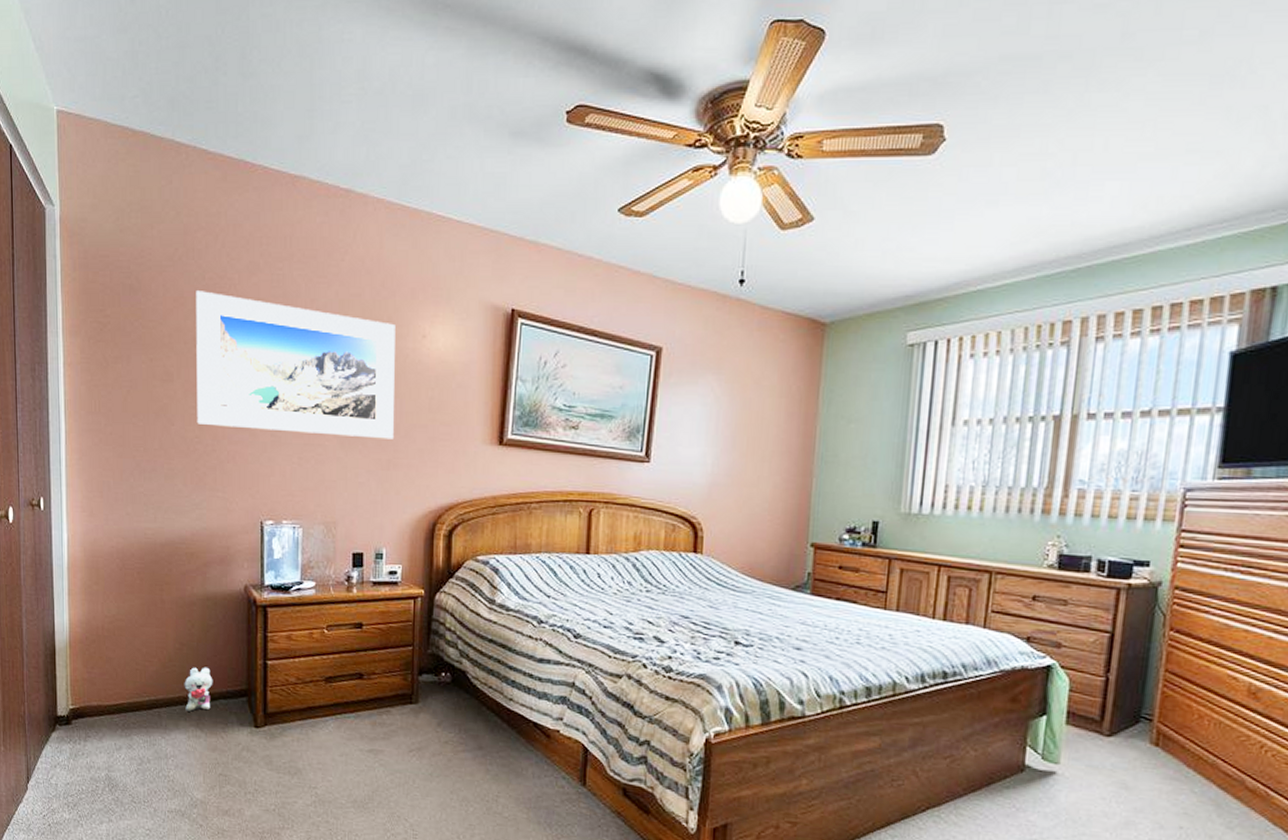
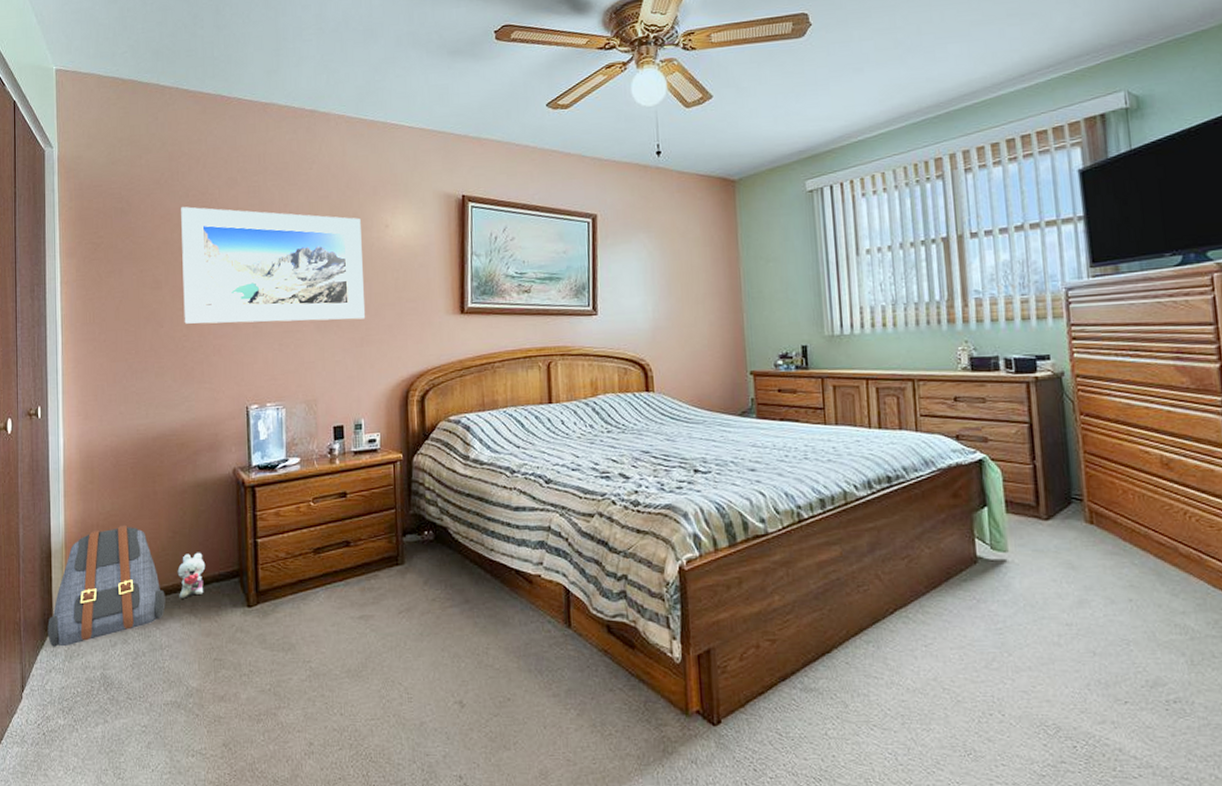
backpack: none [52,630,171,745] -> present [47,524,166,647]

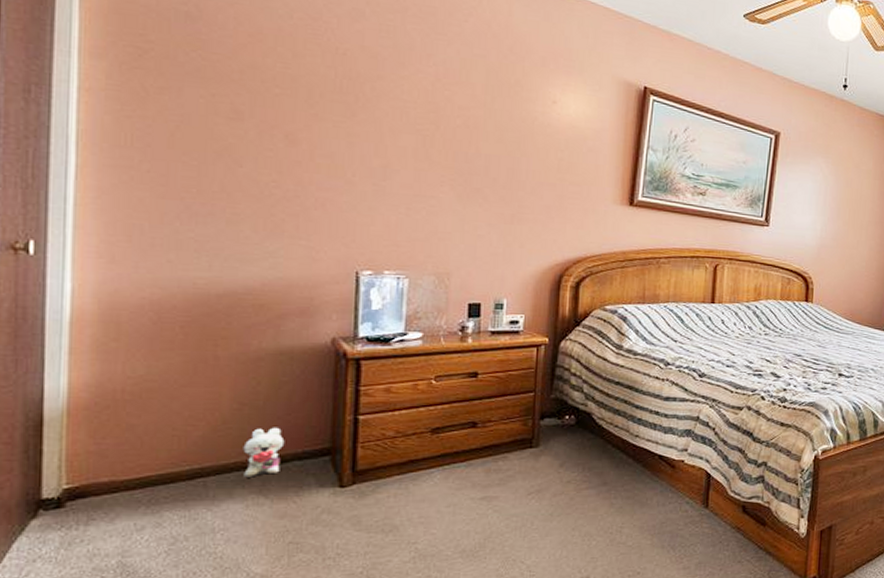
backpack: present [47,524,166,647] -> none [32,392,223,533]
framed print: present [181,206,366,324] -> none [274,29,524,195]

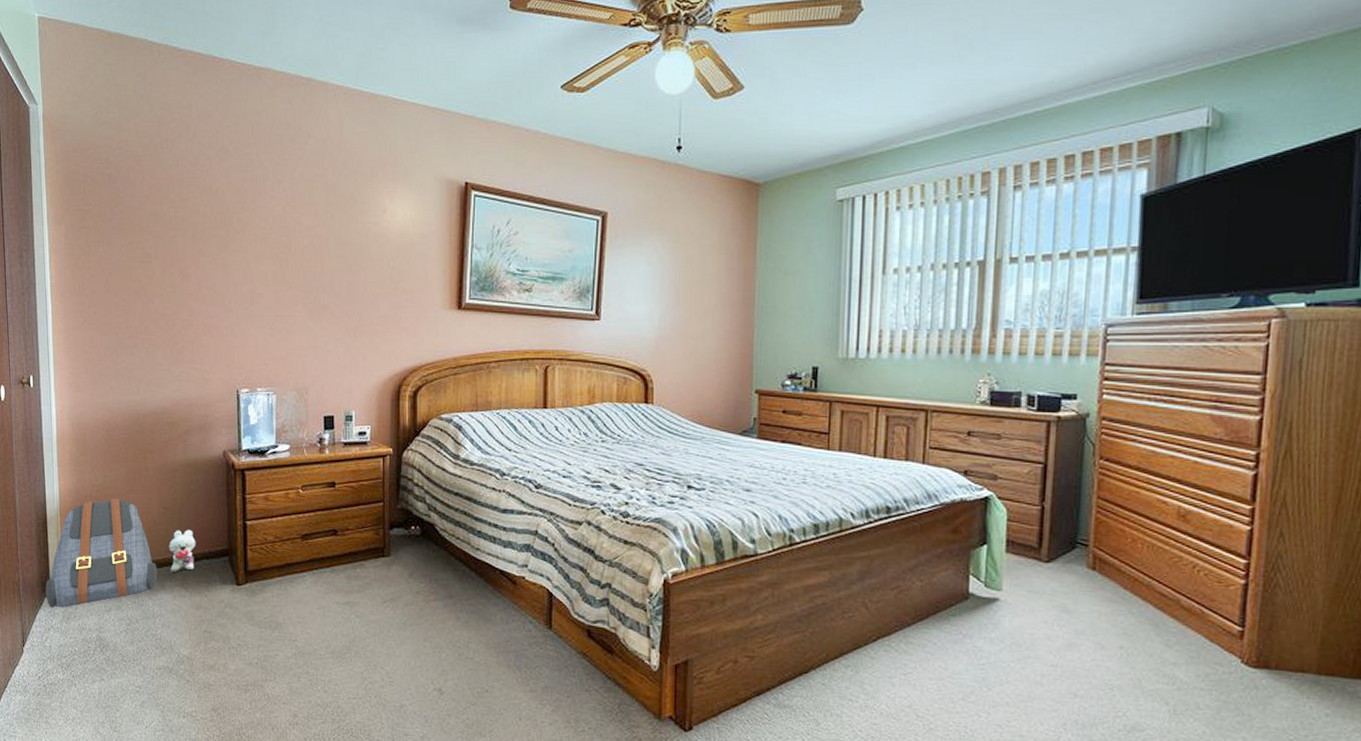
backpack: none [32,392,223,533] -> present [45,497,158,608]

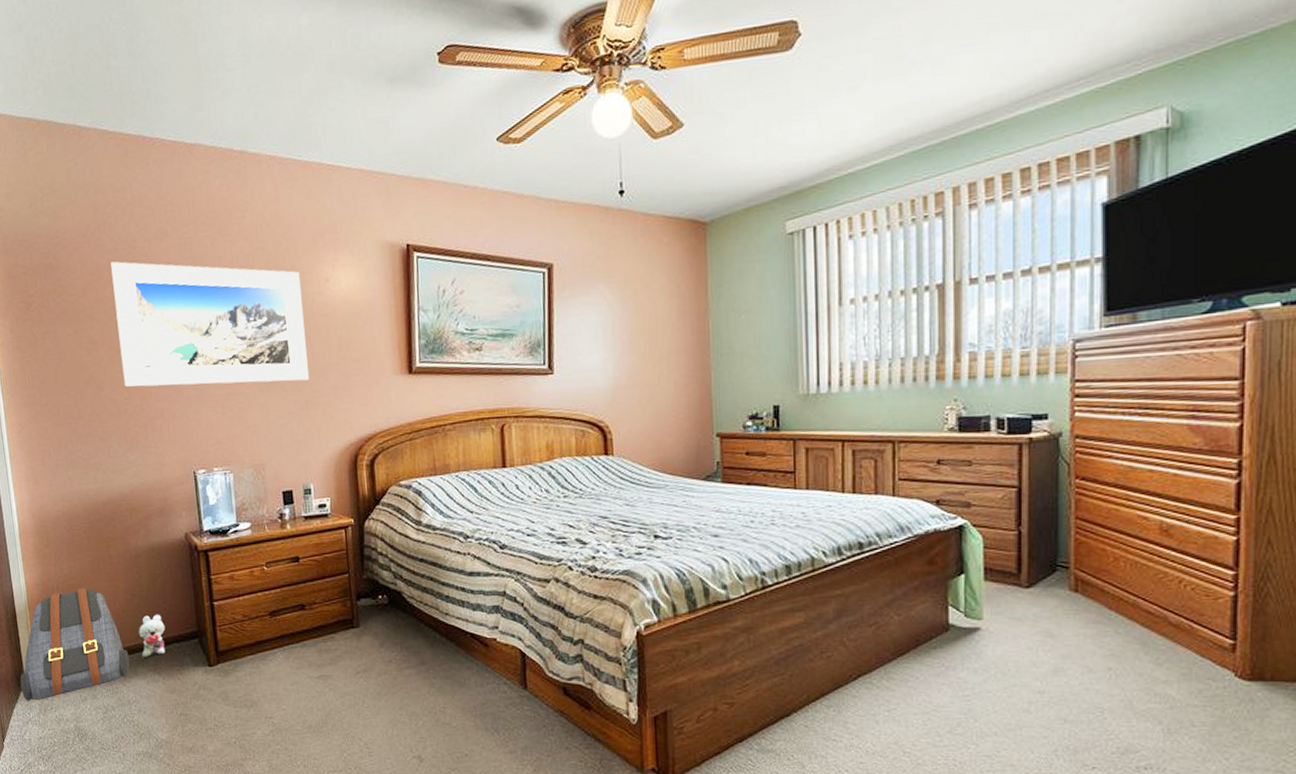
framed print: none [171,177,360,308] -> present [111,261,310,387]

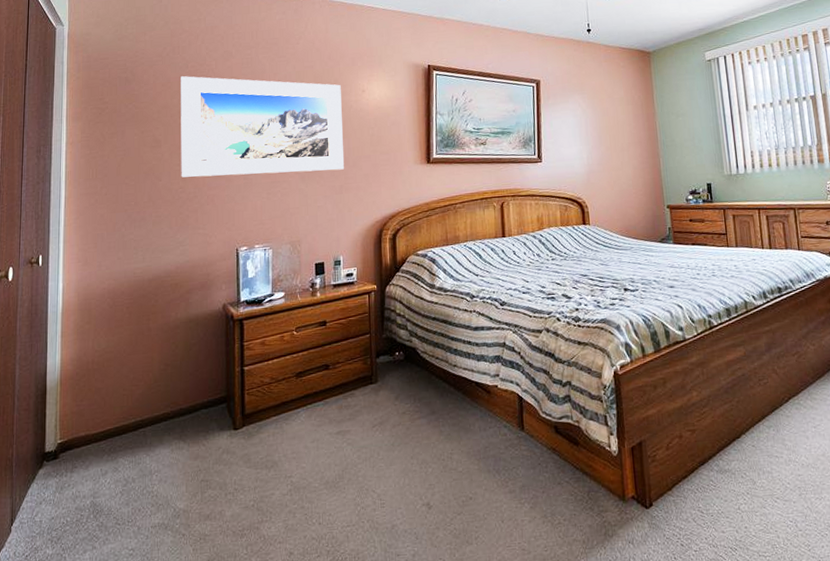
backpack: present [20,587,130,701] -> none [39,360,156,480]
plush toy: present [138,614,166,658] -> none [168,382,195,426]

